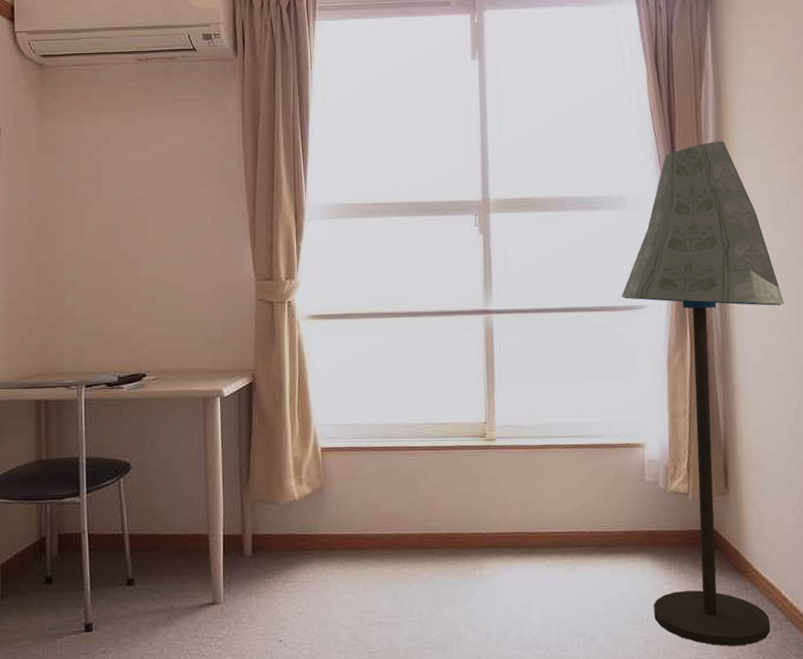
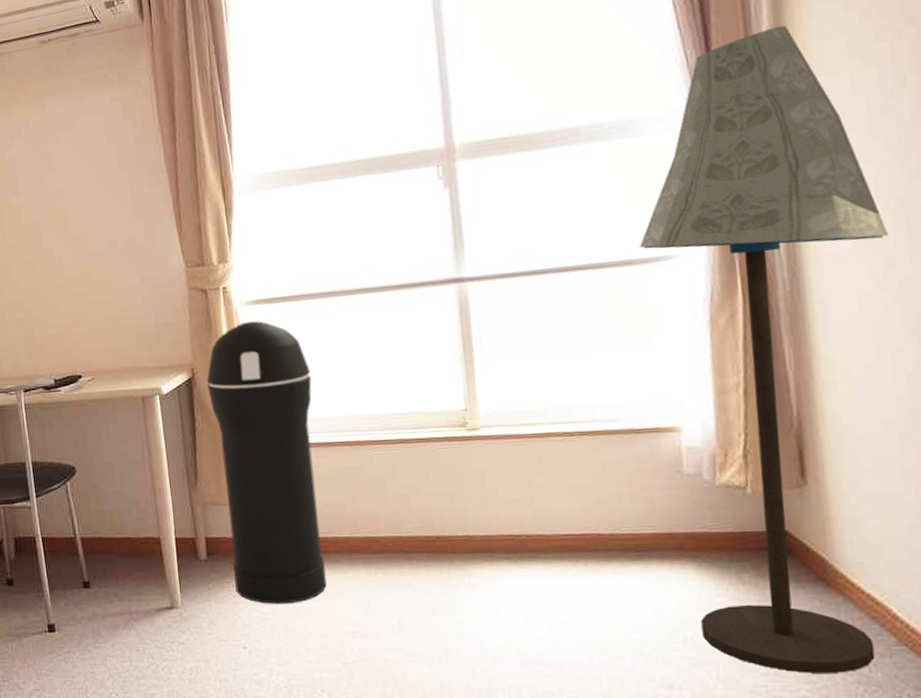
trash can: none [266,334,360,598] -> present [207,321,327,604]

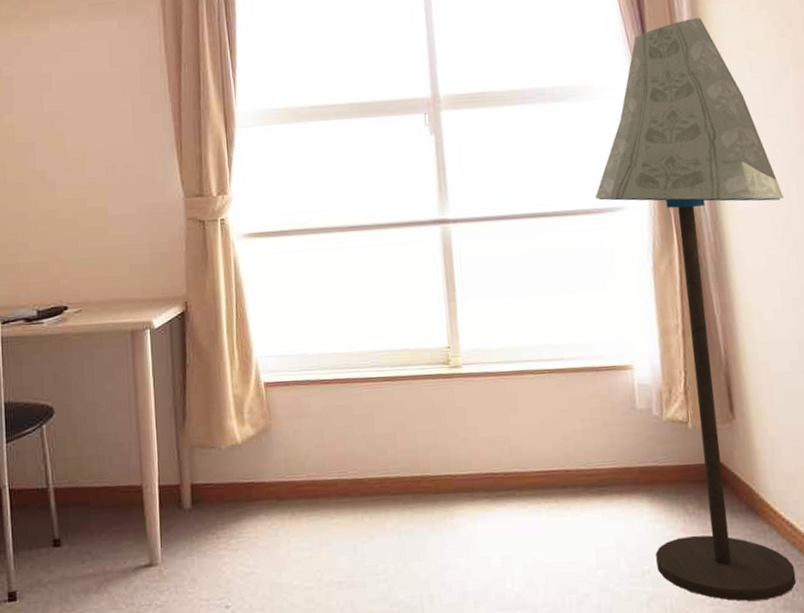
trash can: present [207,321,327,604] -> none [200,254,314,556]

